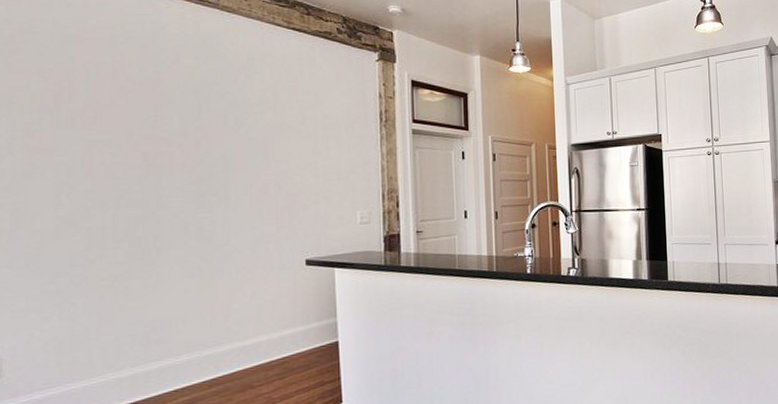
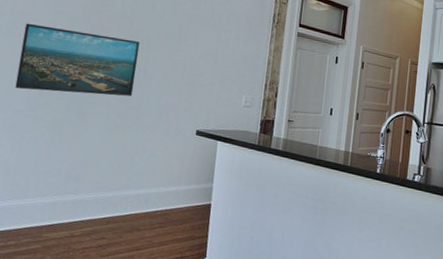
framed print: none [48,160,215,245] -> present [15,23,140,96]

